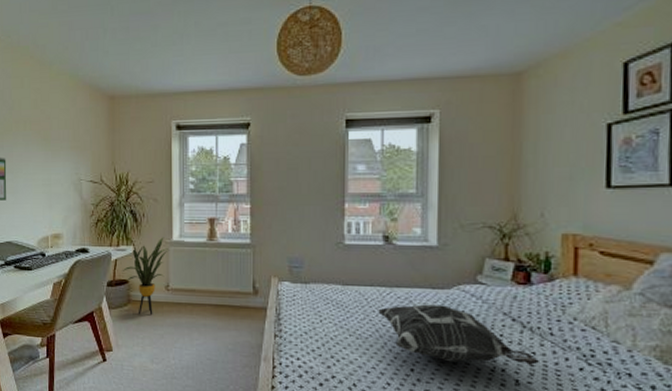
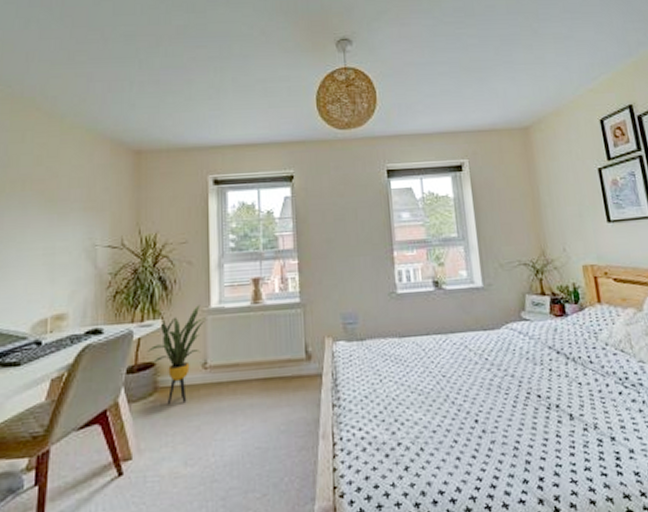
decorative pillow: present [378,304,541,366] -> none [436,346,587,405]

